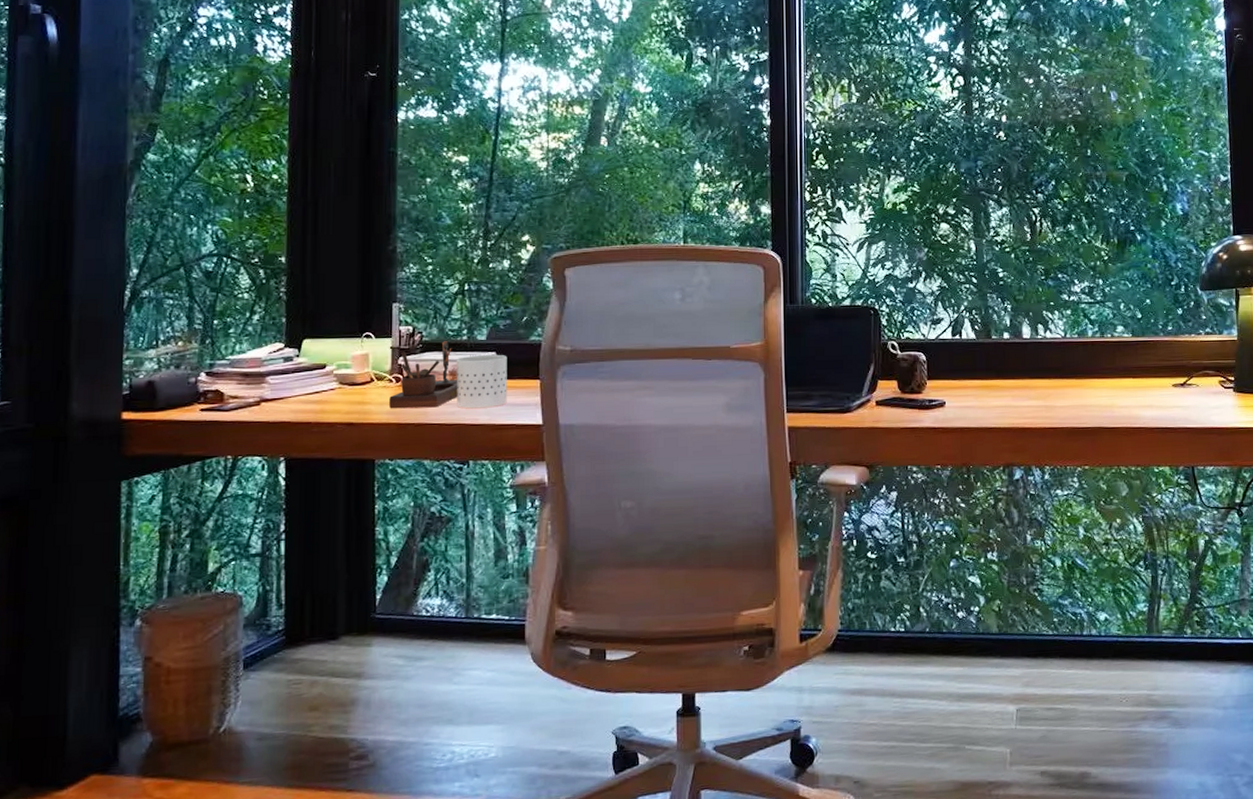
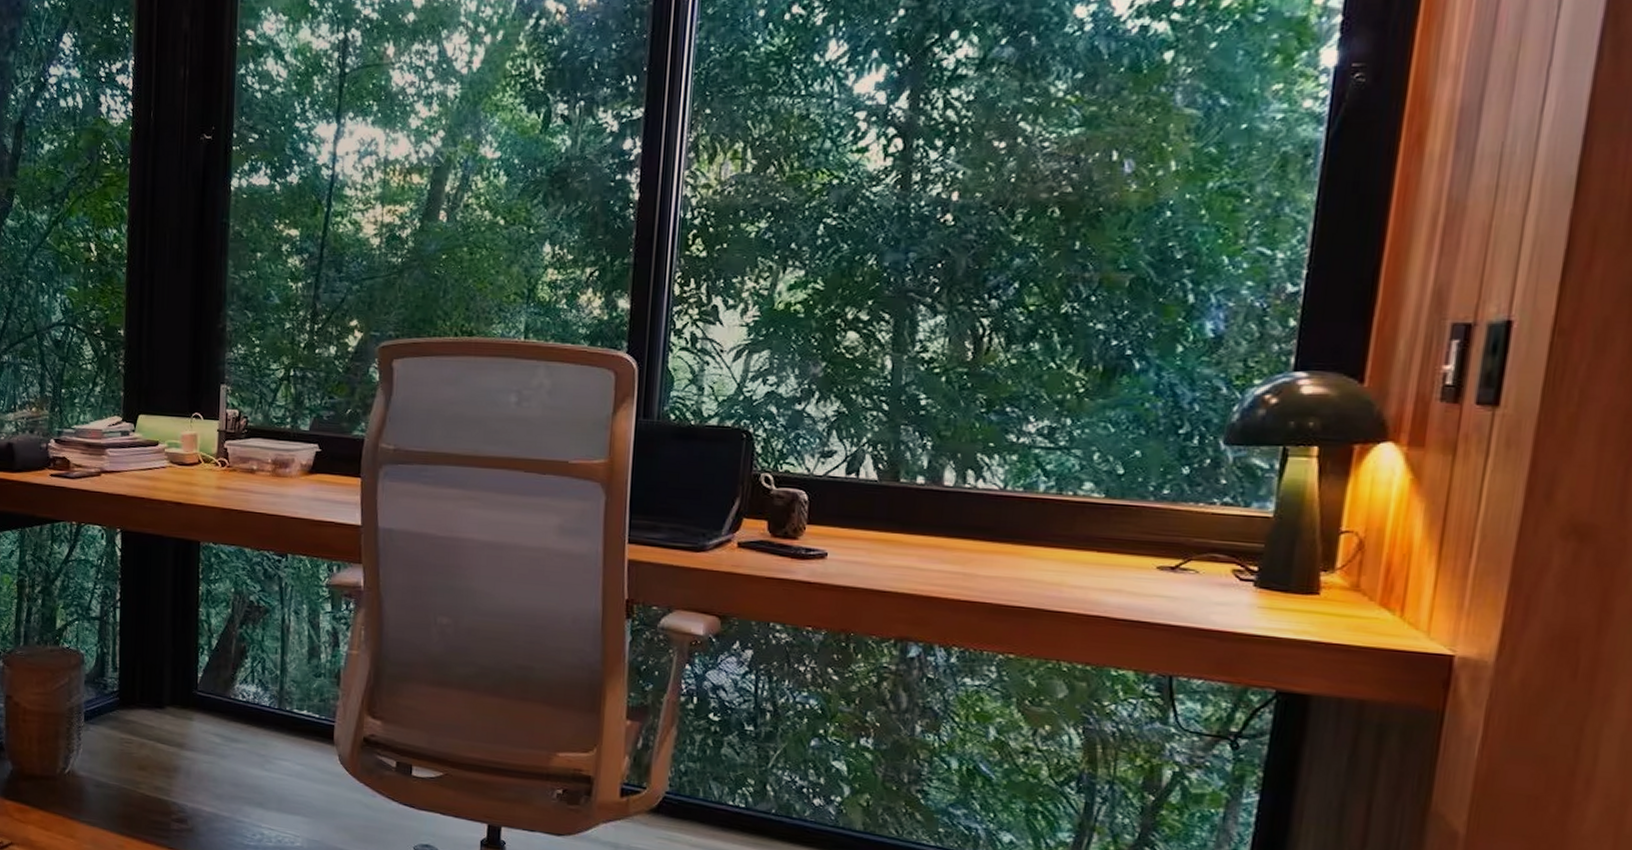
desk organizer: present [389,341,458,409] -> none [215,428,280,496]
mug: present [456,354,507,409] -> none [278,445,329,503]

